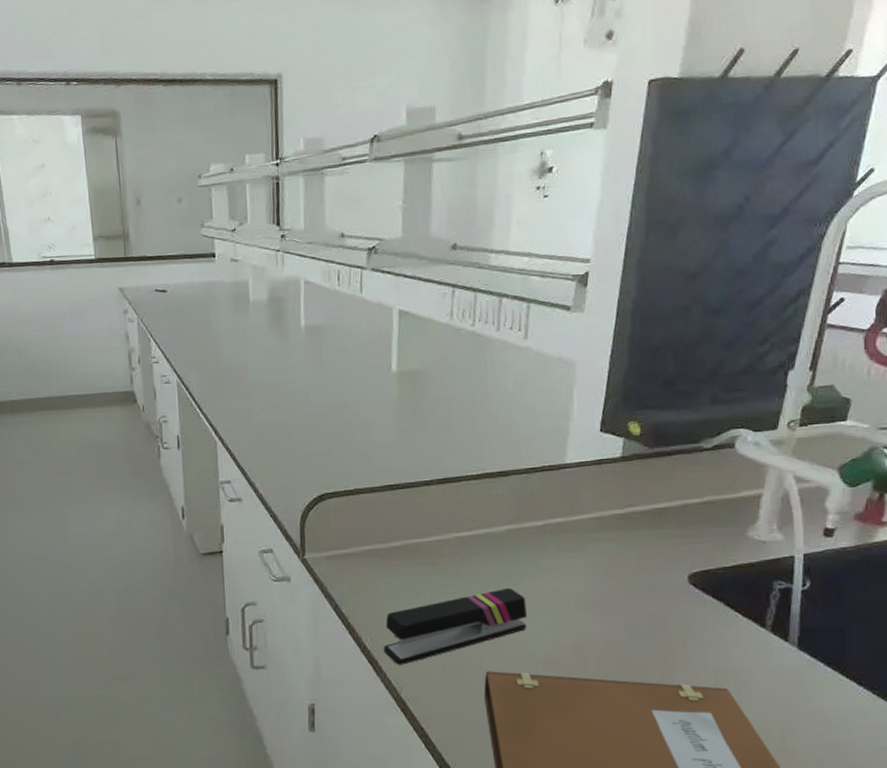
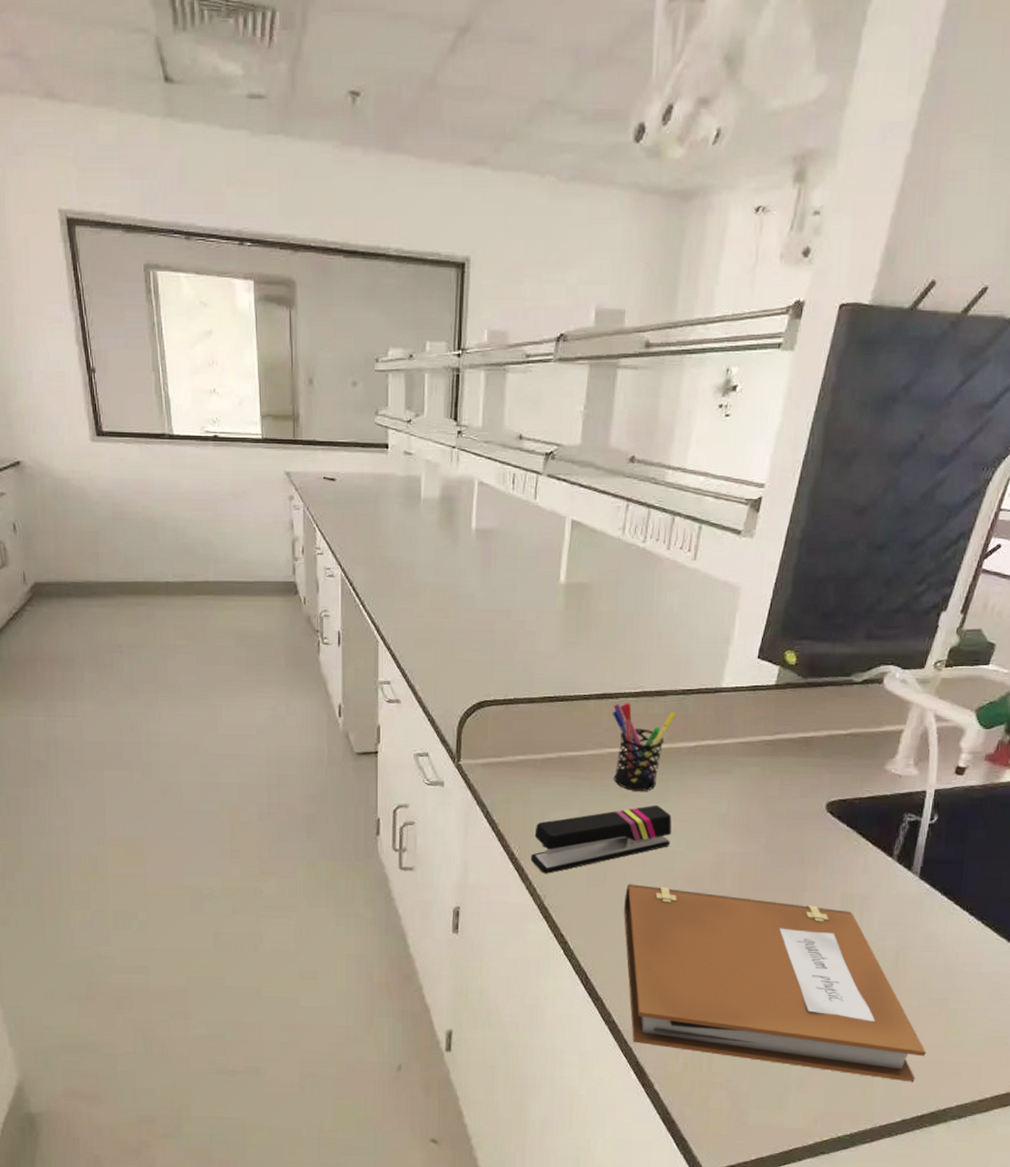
pen holder: none [455,485,522,575] -> present [612,702,677,791]

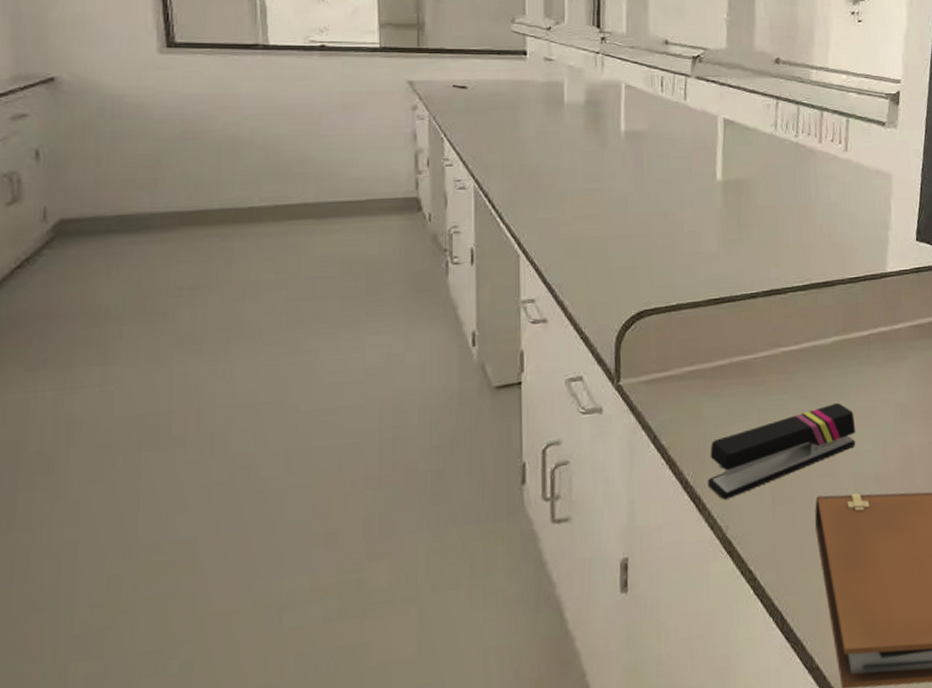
pen holder: present [612,702,677,791] -> none [781,296,847,391]

